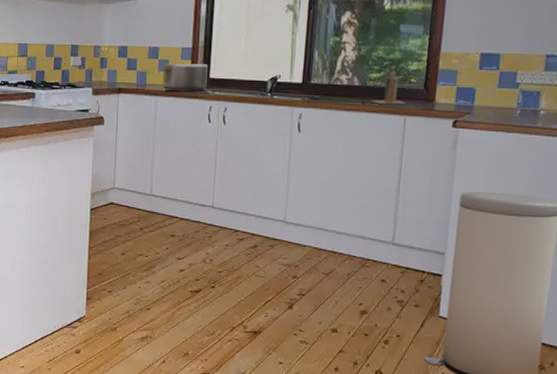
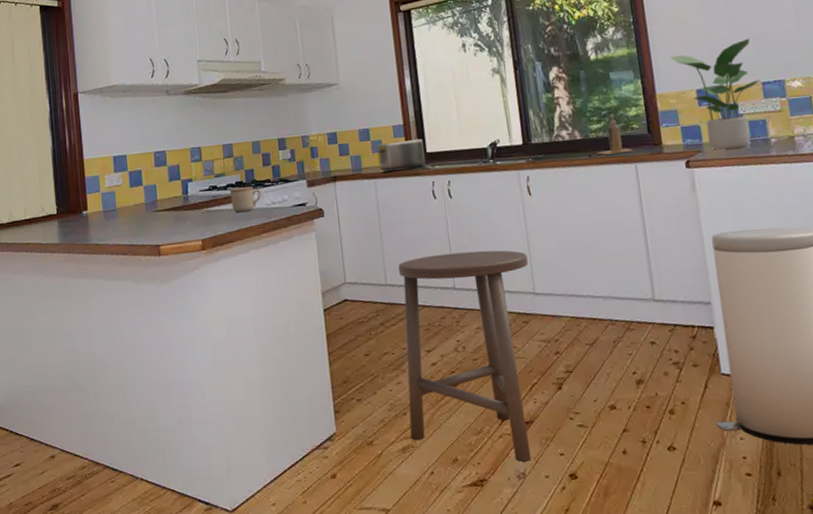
mug: none [19,86,49,109] -> present [229,186,262,212]
bar stool: none [150,174,285,364] -> present [398,250,532,462]
potted plant: none [463,9,547,115] -> present [670,38,762,150]

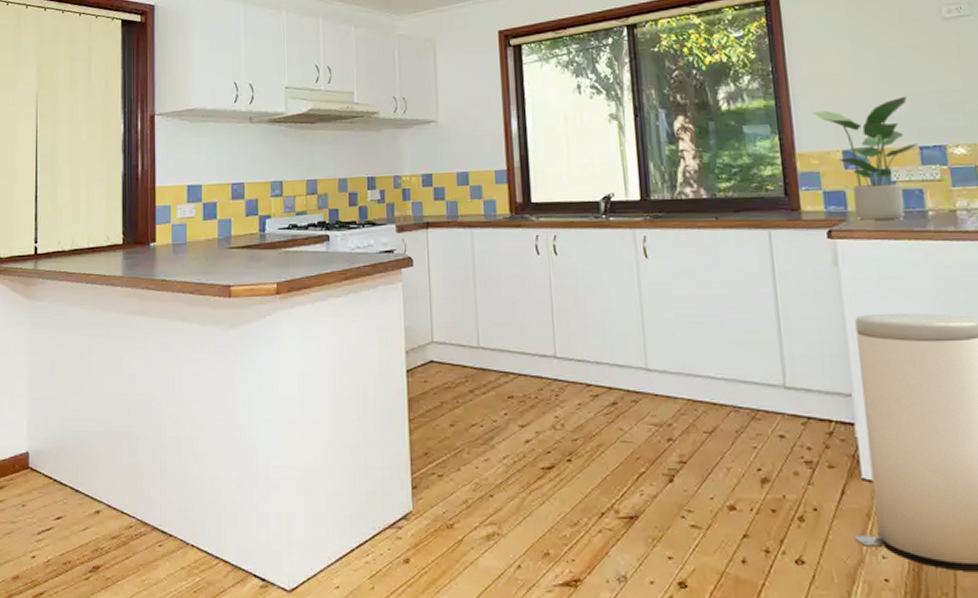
mug: present [229,186,262,212] -> none [310,228,346,255]
toaster: present [376,139,426,172] -> none [476,187,529,222]
bar stool: present [398,250,532,462] -> none [493,316,641,563]
soap dispenser: present [597,114,634,155] -> none [724,172,768,218]

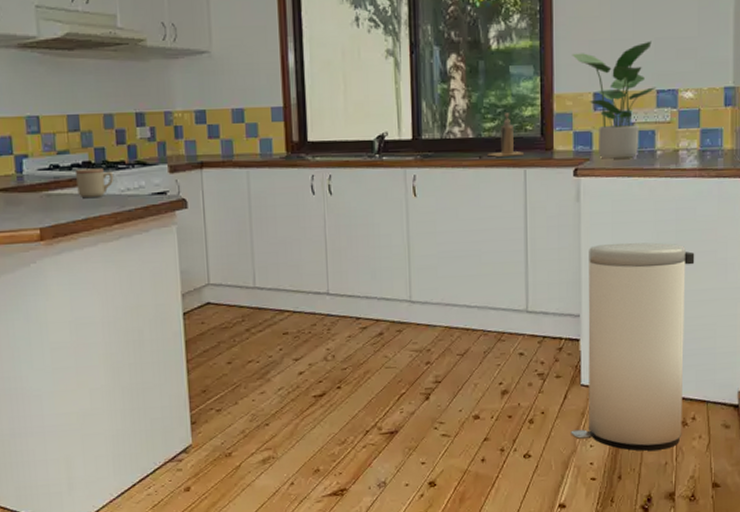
mug: none [310,228,346,255] -> present [74,168,114,197]
soap dispenser: none [724,172,768,218] -> present [487,113,525,157]

